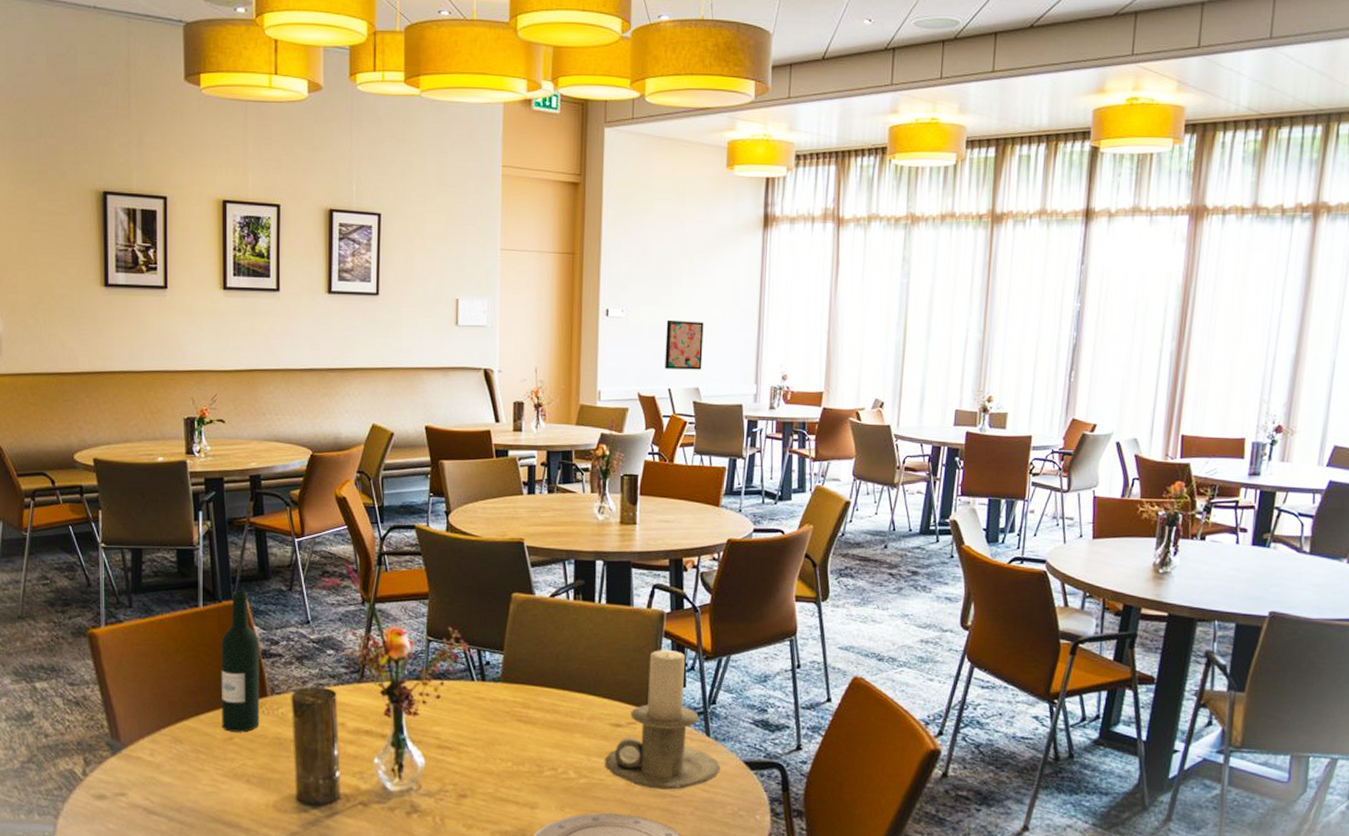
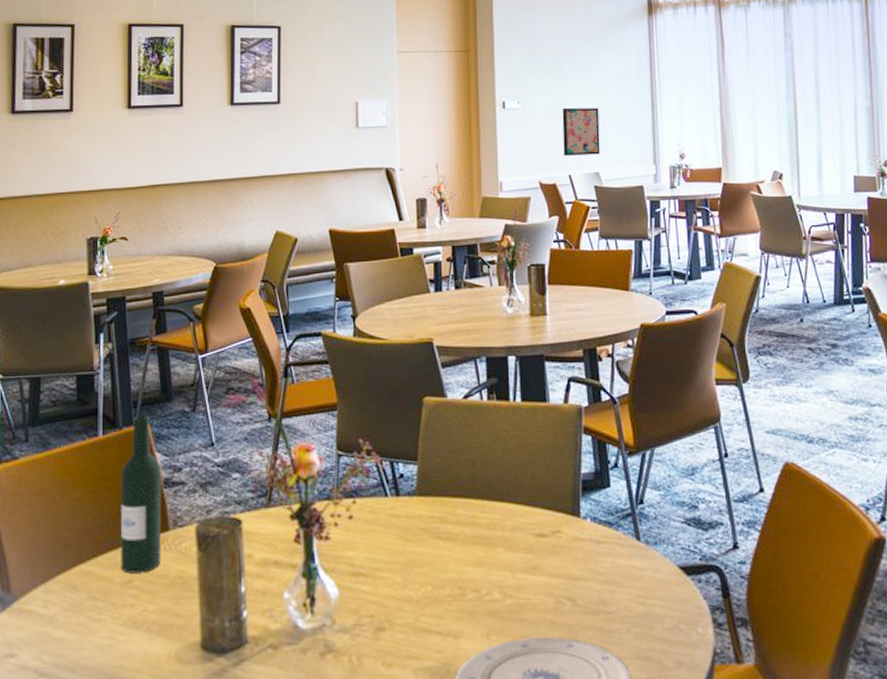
candle holder: present [604,650,720,790] -> none [530,447,655,606]

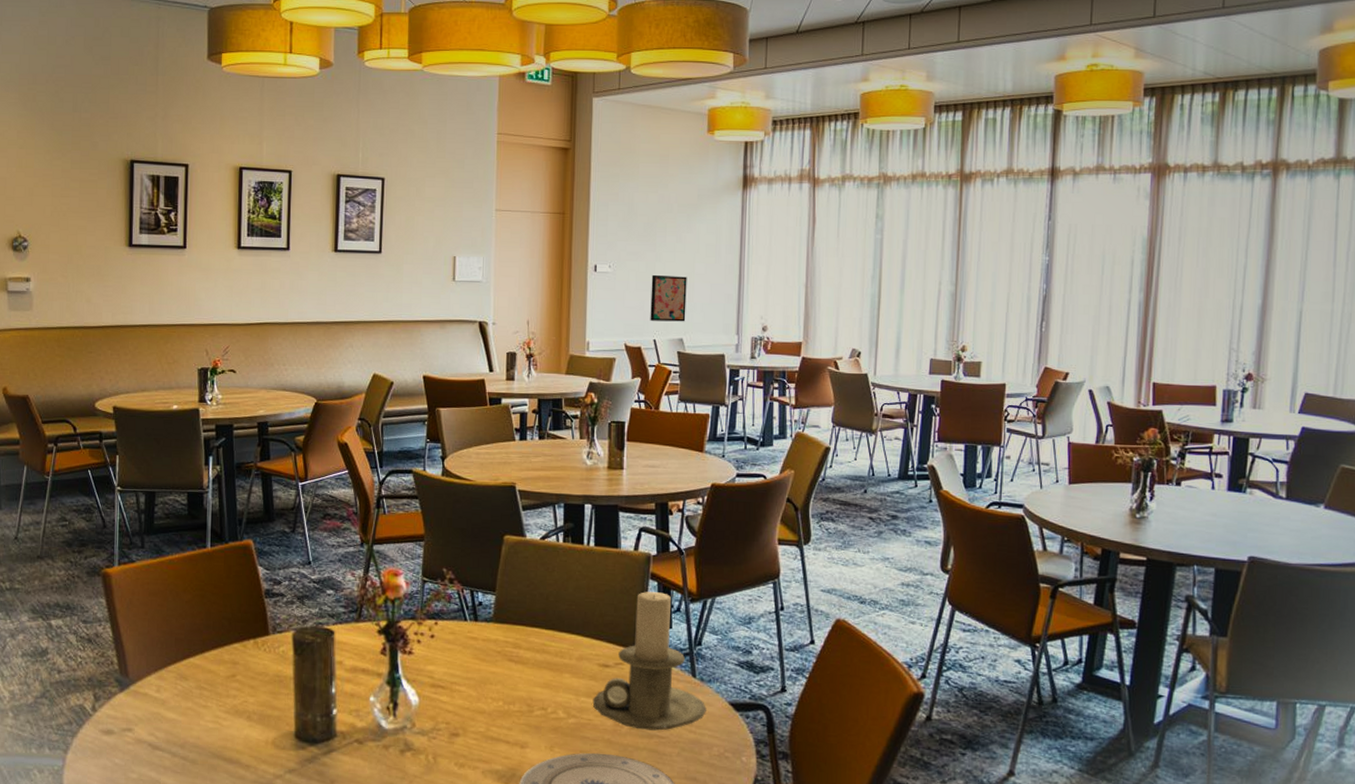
wine bottle: present [120,415,162,574] -> none [225,532,263,670]
candle holder: none [530,447,655,606] -> present [592,592,706,731]

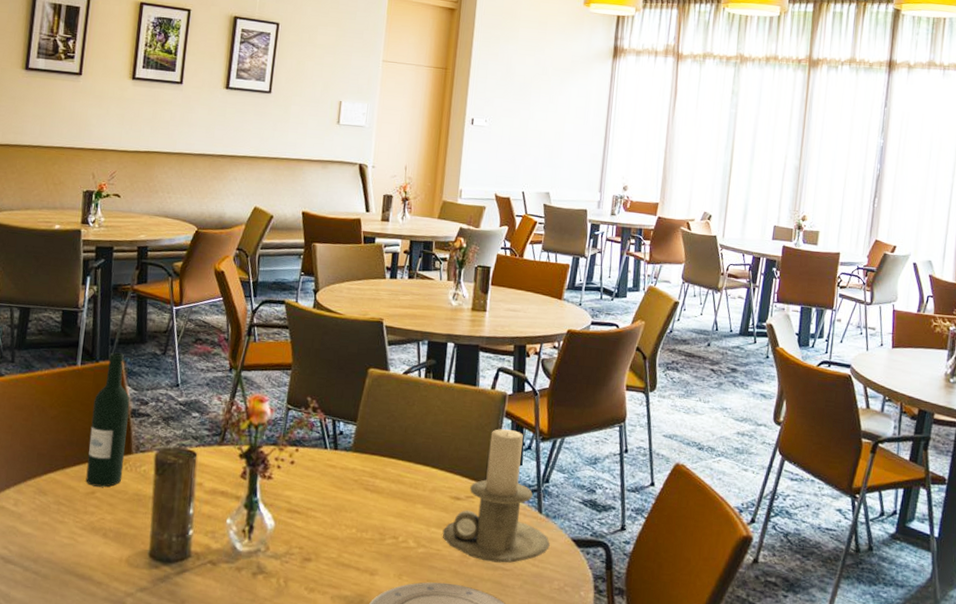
wine bottle: none [225,532,263,670] -> present [85,352,130,487]
wall art: present [650,274,687,322] -> none [520,131,557,177]

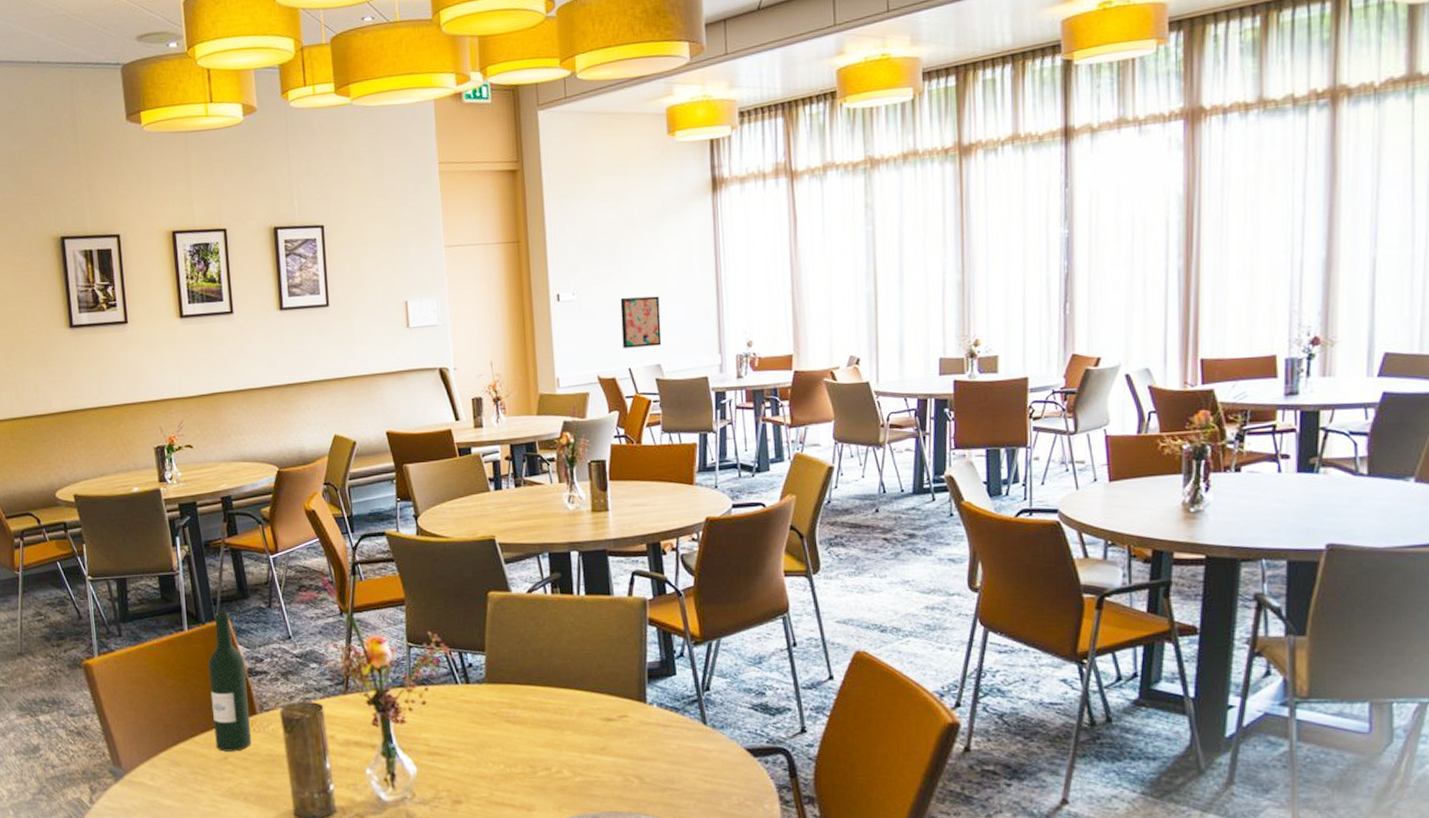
candle holder: present [442,429,550,563] -> none [598,638,721,783]
wall art: none [520,131,557,177] -> present [620,296,662,348]

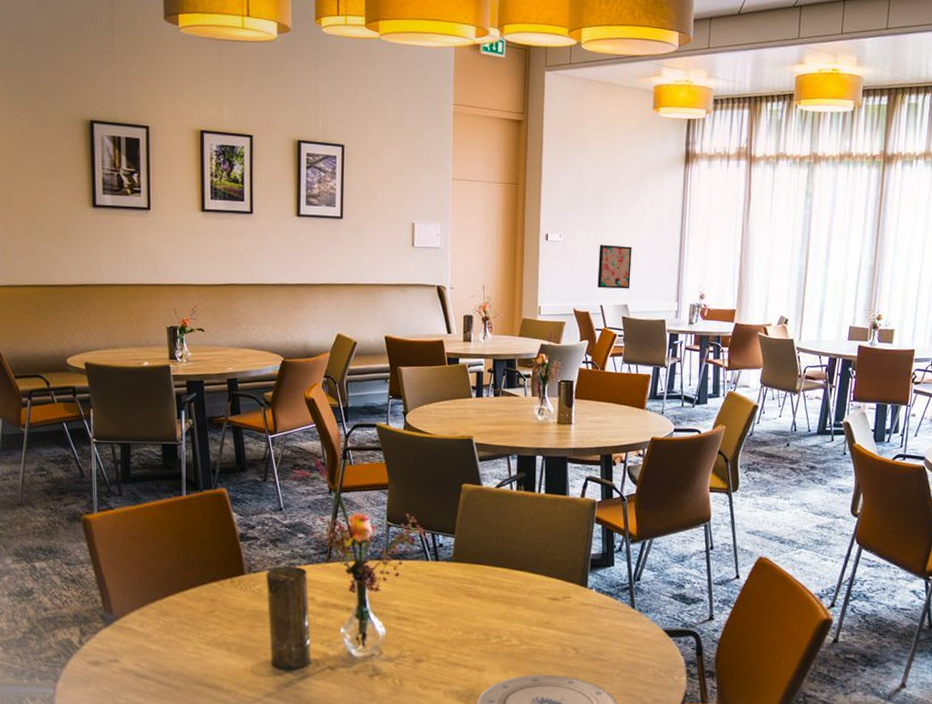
wine bottle: present [208,611,252,752] -> none [203,481,238,606]

